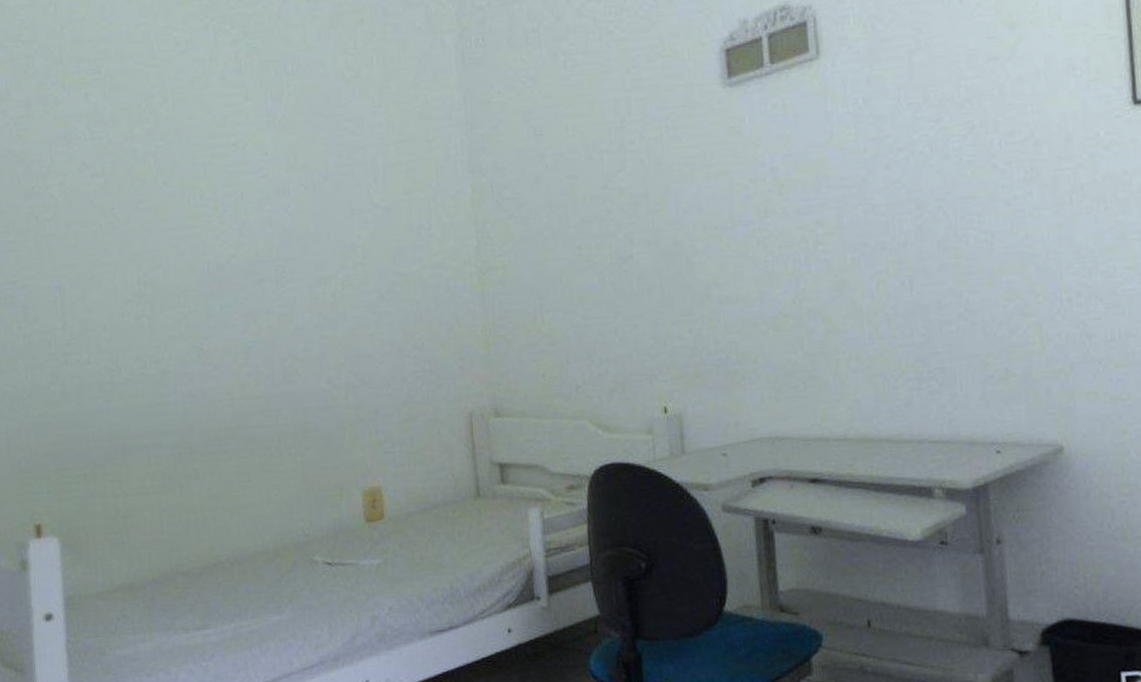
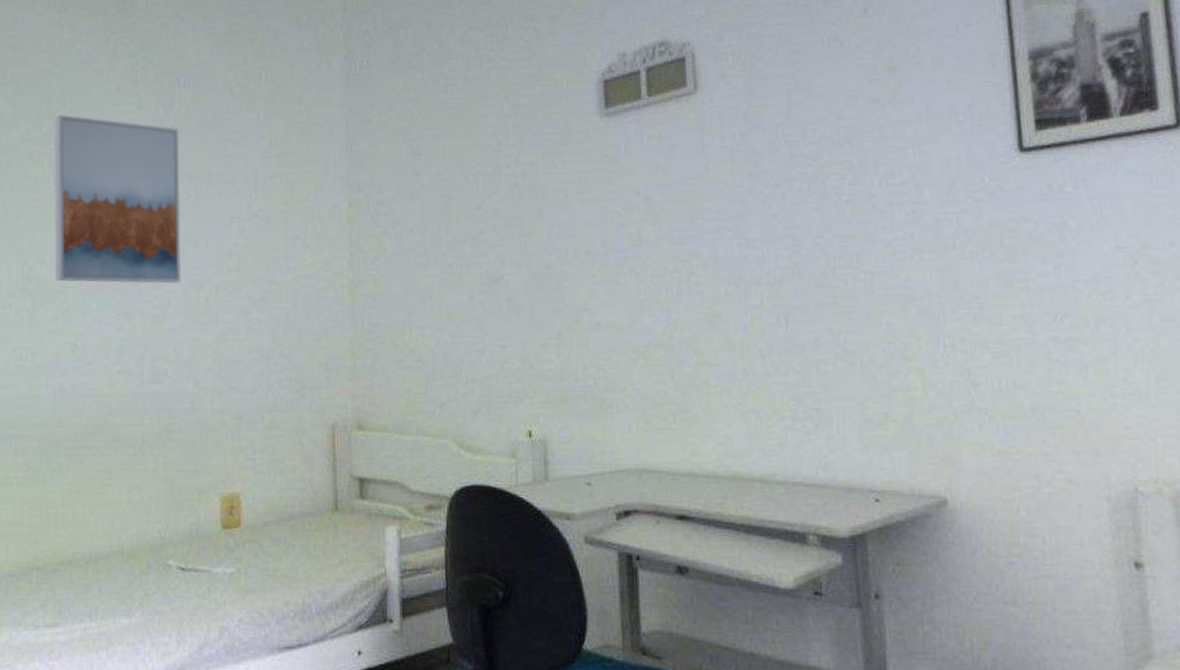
wall art: none [156,110,304,285] -> present [53,115,180,284]

